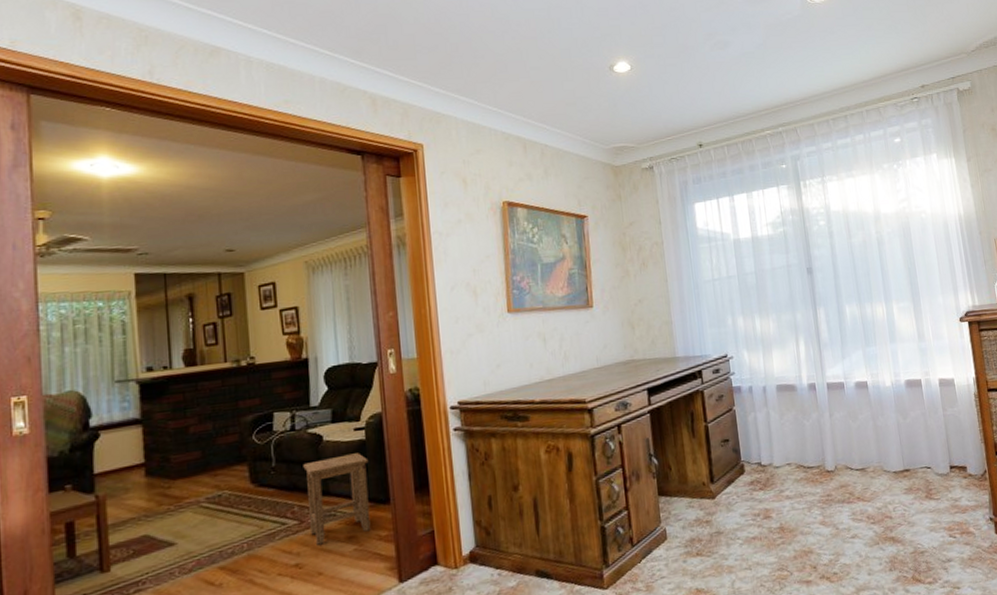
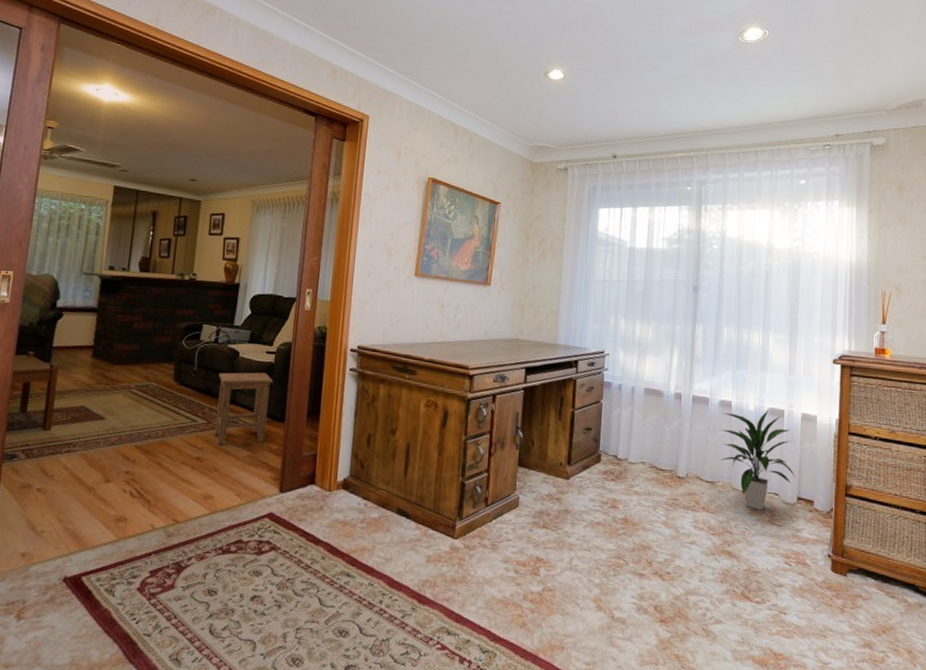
indoor plant: none [859,382,944,488] -> present [720,410,795,511]

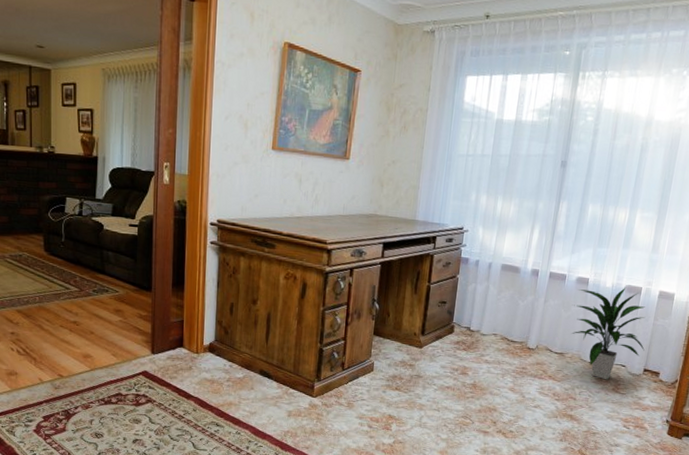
stool: present [215,372,274,445] -> none [86,244,138,311]

